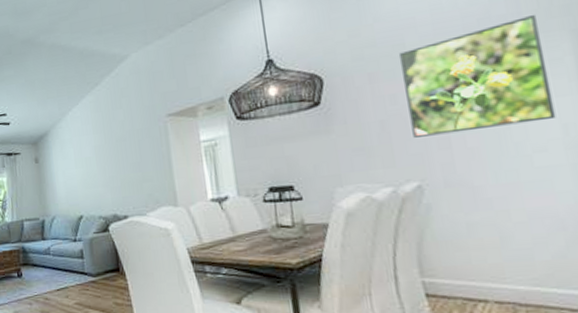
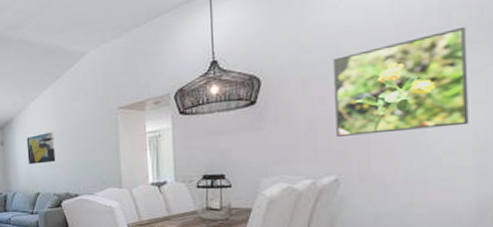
wall art: none [64,144,99,184] -> present [26,131,56,165]

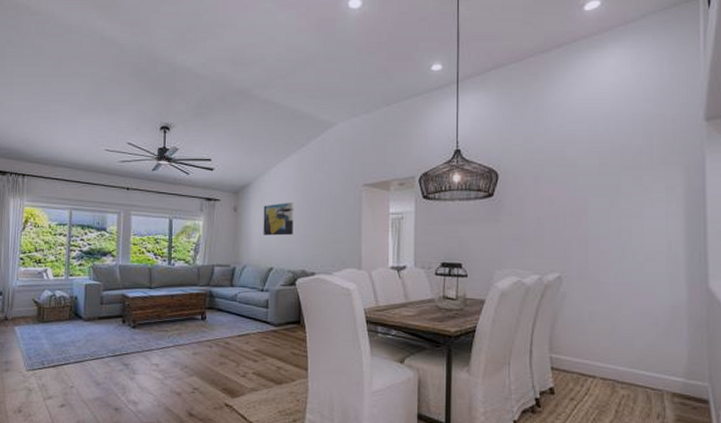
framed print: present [332,26,469,137] -> none [559,149,664,237]

